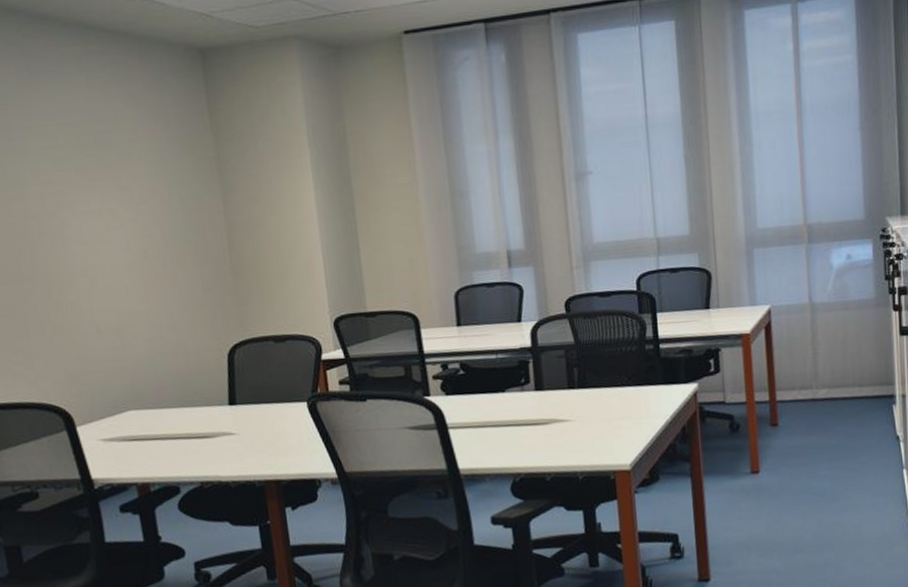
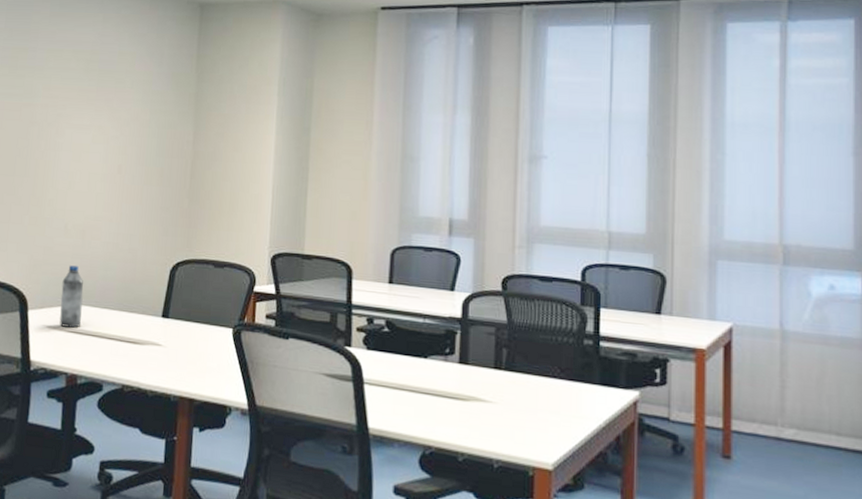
water bottle: none [108,369,141,437] -> present [59,265,84,328]

